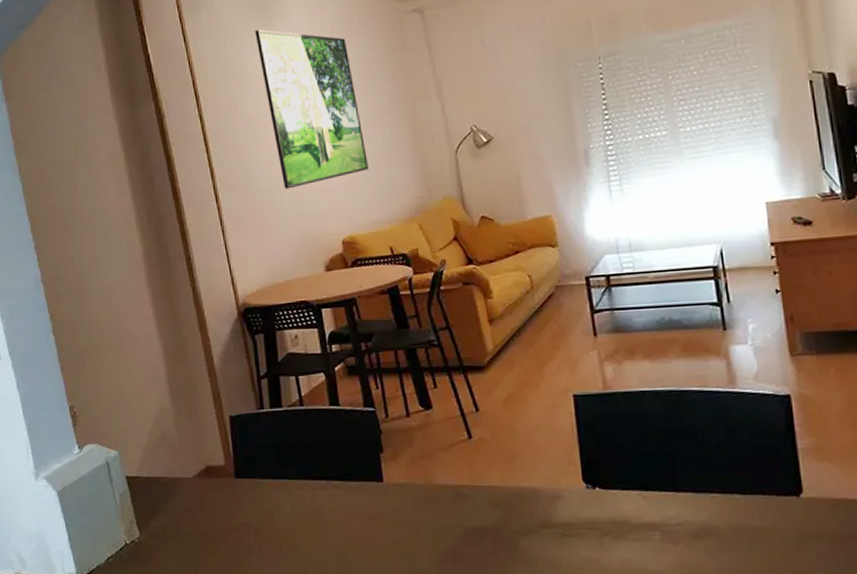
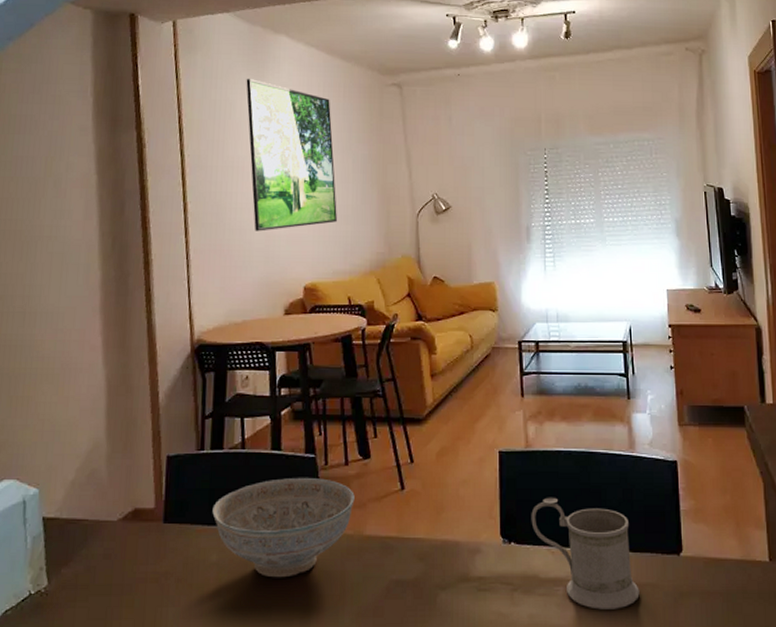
decorative bowl: none [279,431,421,527] -> present [212,478,355,578]
mug: none [616,439,752,555] -> present [531,497,640,610]

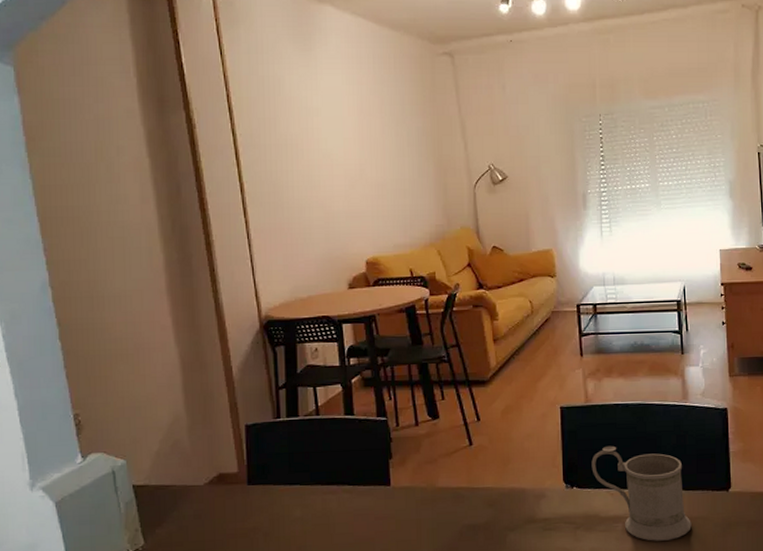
decorative bowl: present [212,478,355,578] -> none [293,438,426,528]
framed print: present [246,78,337,231] -> none [293,51,395,209]

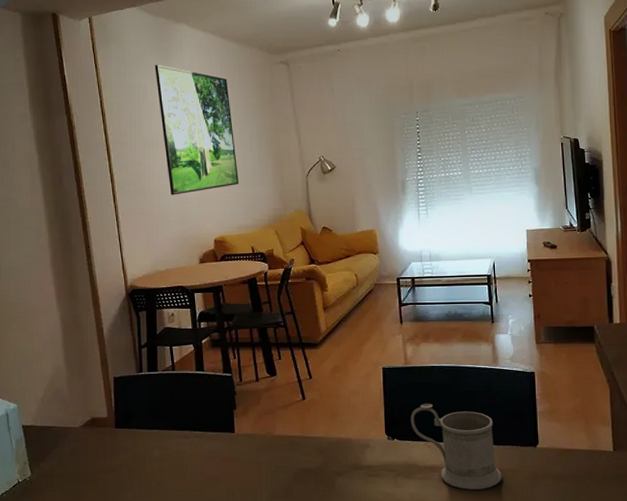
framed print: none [293,51,395,209] -> present [154,64,239,195]

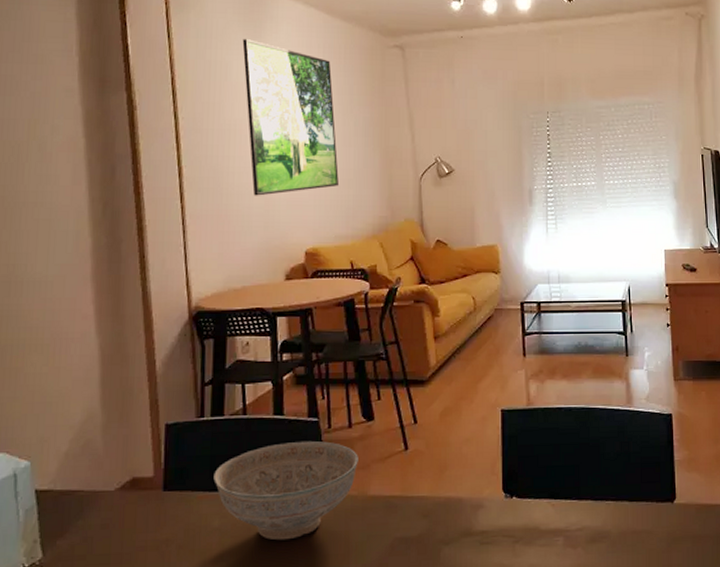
decorative bowl: none [152,392,265,468] -> present [213,441,358,541]
mug: present [410,403,502,490] -> none [532,452,635,557]

